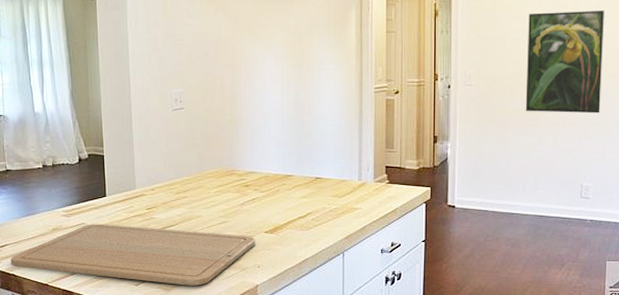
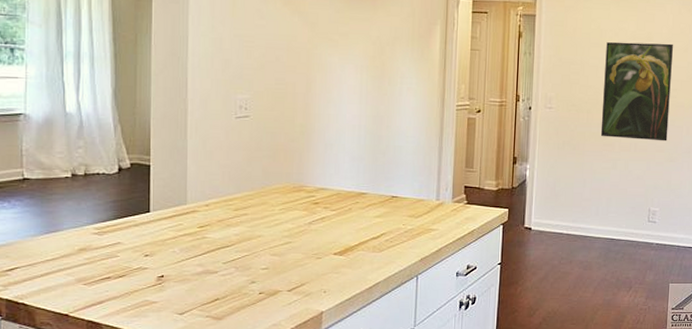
chopping board: present [10,224,256,286] -> none [20,243,323,314]

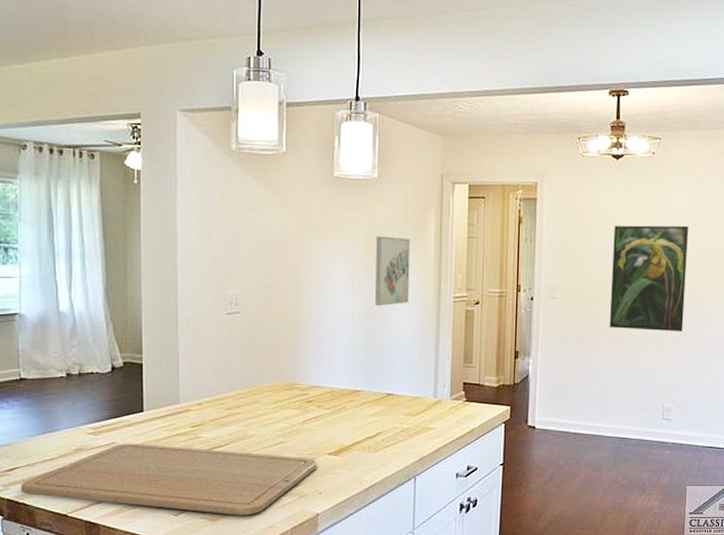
chopping board: none [20,243,323,314] -> present [20,443,317,515]
wall art: none [382,46,416,113] -> present [375,236,410,307]

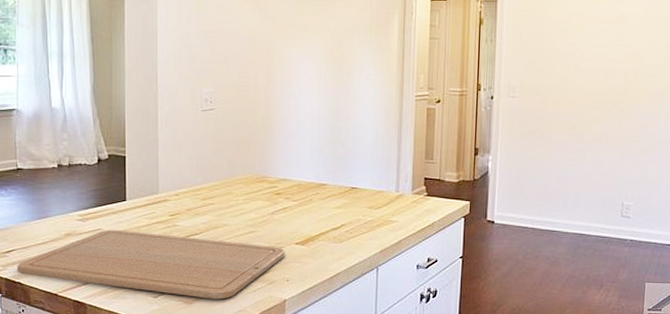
wall art: present [375,236,410,307] -> none [341,37,374,104]
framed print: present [609,225,688,332] -> none [568,25,649,131]

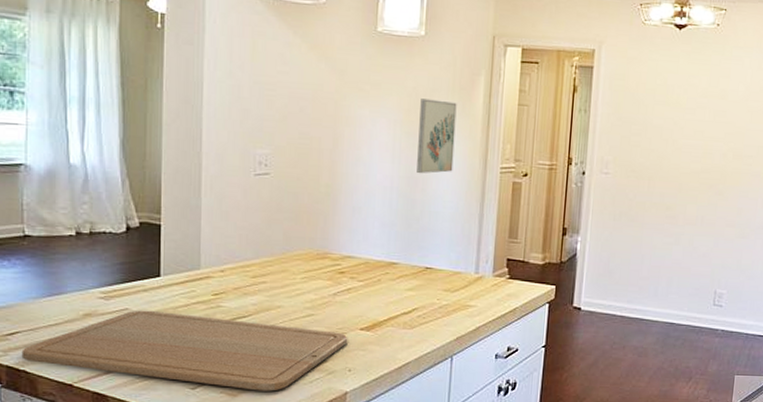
wall art: none [341,37,374,104] -> present [417,98,457,174]

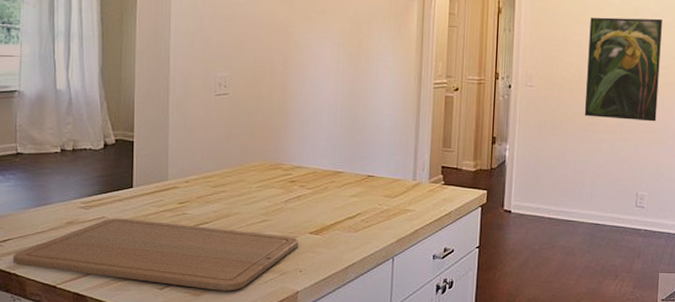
wall art: present [417,98,457,174] -> none [358,23,393,91]
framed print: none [663,99,751,215] -> present [584,17,662,122]

